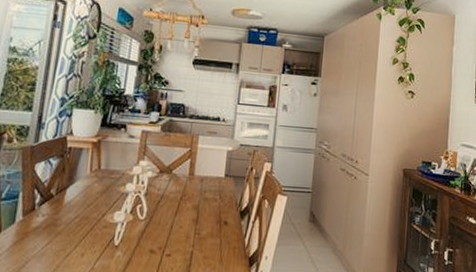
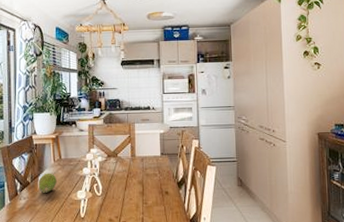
fruit: none [64,185,90,212] -> present [38,173,57,194]

